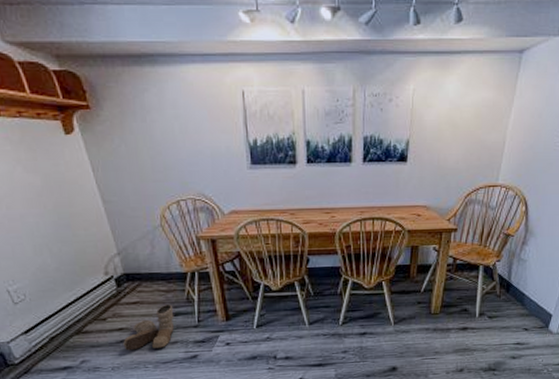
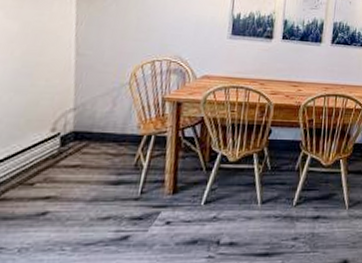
boots: present [123,305,174,351] -> none [43,171,117,227]

